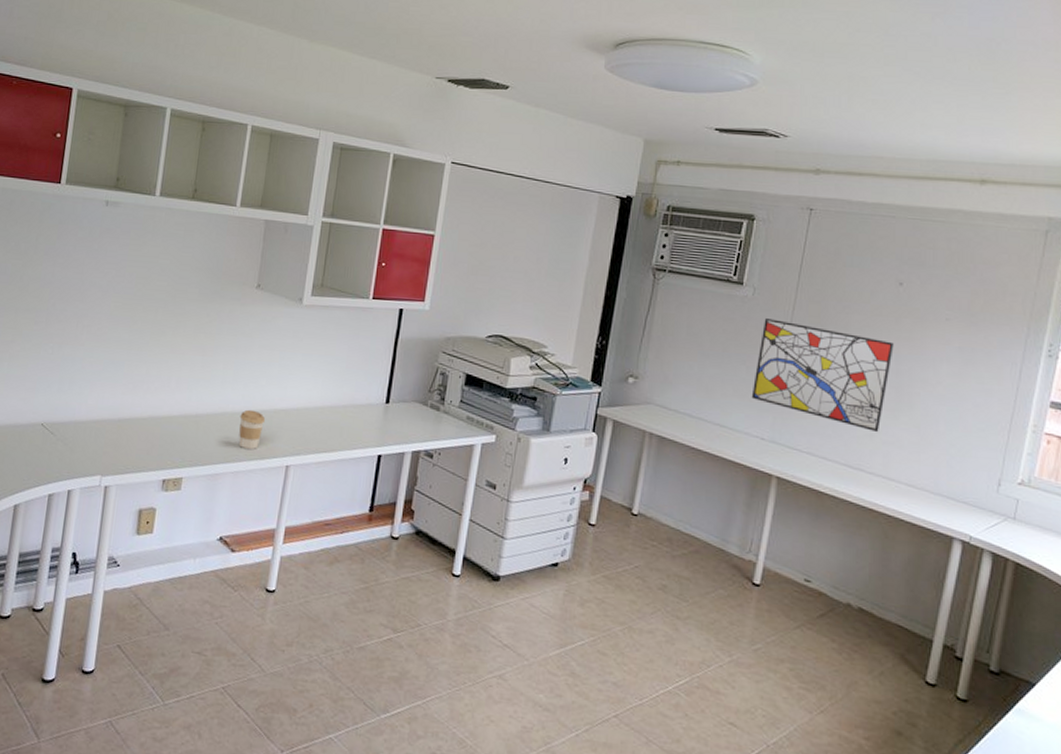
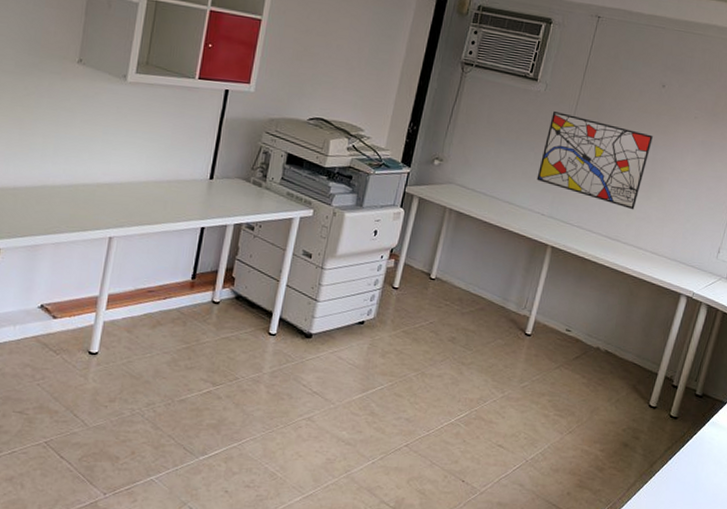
coffee cup: present [238,409,266,449] -> none [59,183,88,221]

